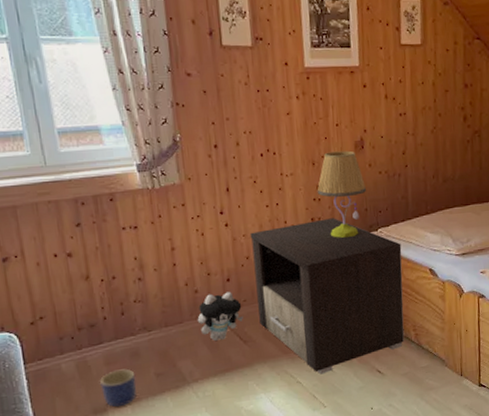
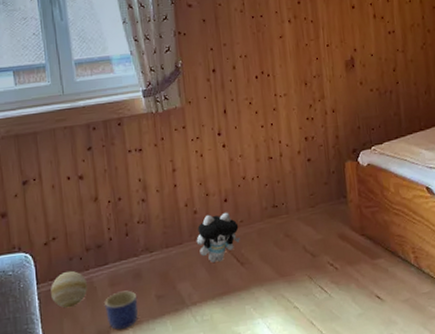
decorative ball: none [40,349,81,388] -> present [51,270,87,308]
nightstand: present [250,218,405,374] -> none [246,136,404,299]
table lamp: present [317,150,367,238] -> none [309,69,359,157]

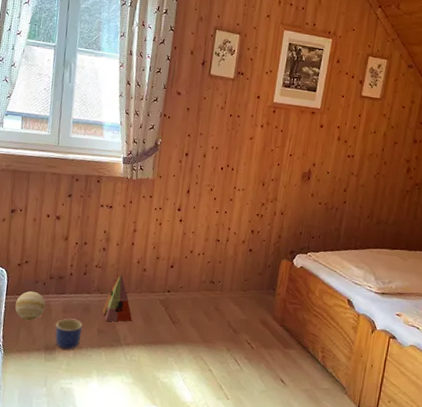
toy house: none [156,223,194,284] -> present [102,274,133,322]
plush toy: present [196,212,240,263] -> none [140,274,178,316]

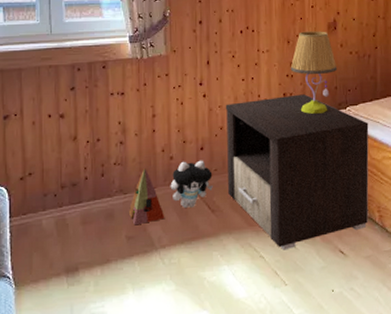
decorative ball: present [15,291,45,321] -> none [23,206,59,243]
planter: present [55,318,83,350] -> none [75,229,108,268]
plush toy: none [140,274,178,316] -> present [170,160,213,208]
nightstand: none [189,231,326,369] -> present [225,94,369,250]
table lamp: none [261,176,305,254] -> present [290,31,338,114]

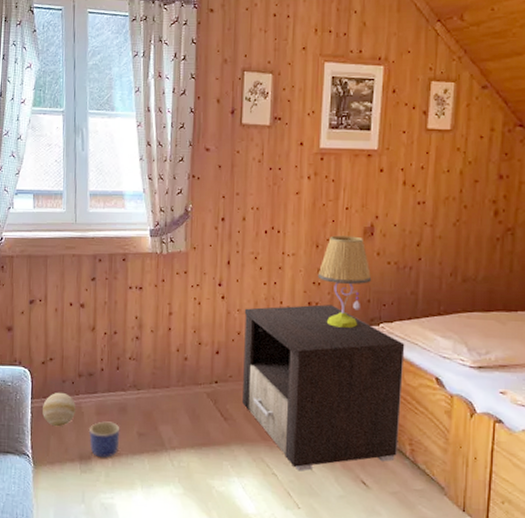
decorative ball: none [23,206,59,243] -> present [43,392,75,427]
planter: none [75,229,108,268] -> present [89,421,120,458]
toy house: present [128,167,165,226] -> none [140,365,177,423]
plush toy: present [170,160,213,208] -> none [183,363,227,412]

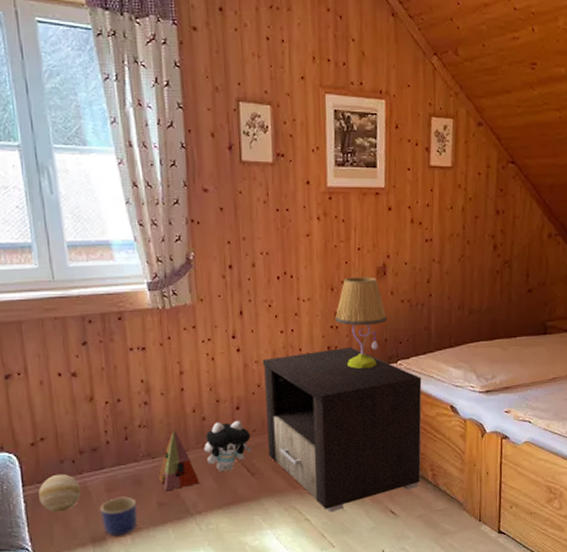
toy house: none [140,365,177,423] -> present [158,429,200,491]
plush toy: none [183,363,227,412] -> present [203,420,252,472]

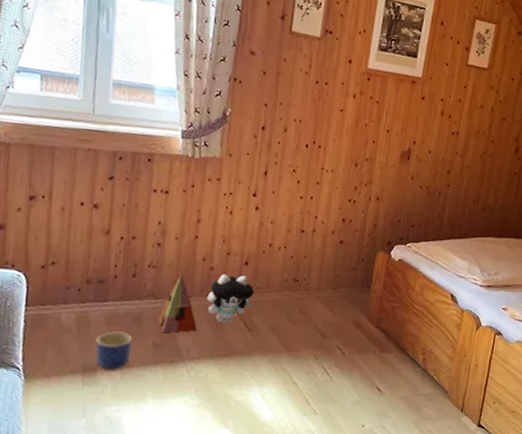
decorative ball: present [38,473,81,513] -> none [39,299,81,337]
nightstand: present [262,347,422,512] -> none [268,220,428,380]
table lamp: present [334,276,388,369] -> none [353,156,404,246]

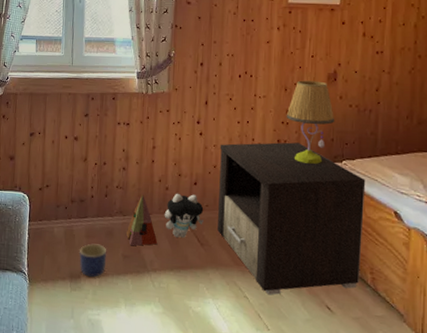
nightstand: none [268,220,428,380] -> present [218,142,366,295]
table lamp: none [353,156,404,246] -> present [286,80,335,164]

